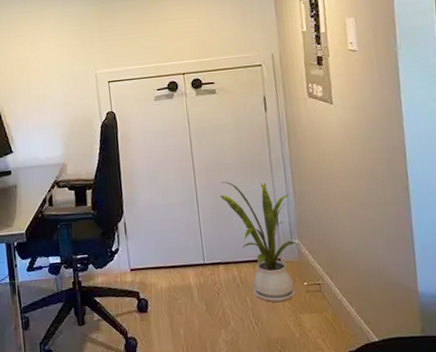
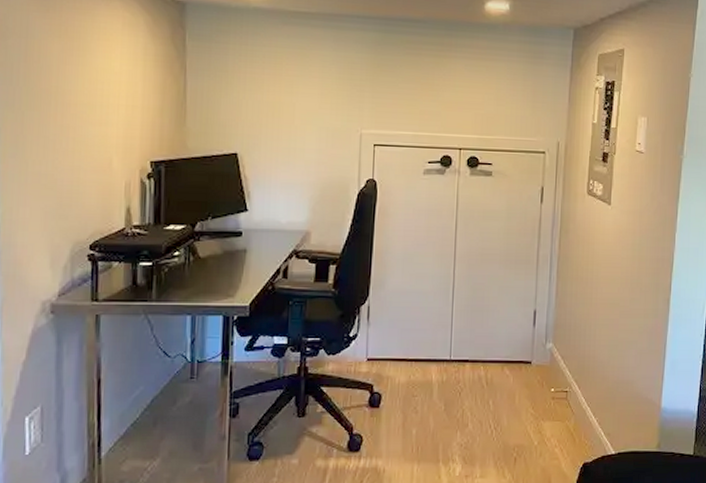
house plant: present [220,181,301,303] -> none [478,273,554,408]

